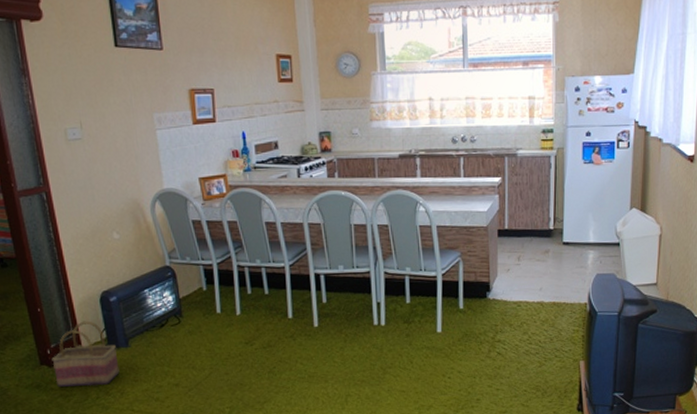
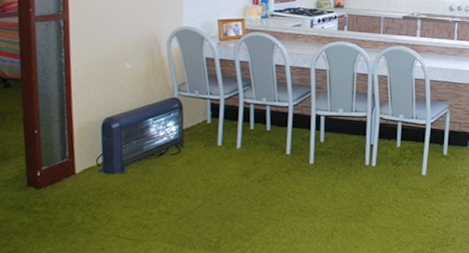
basket: present [52,320,120,387] -> none [40,145,111,211]

